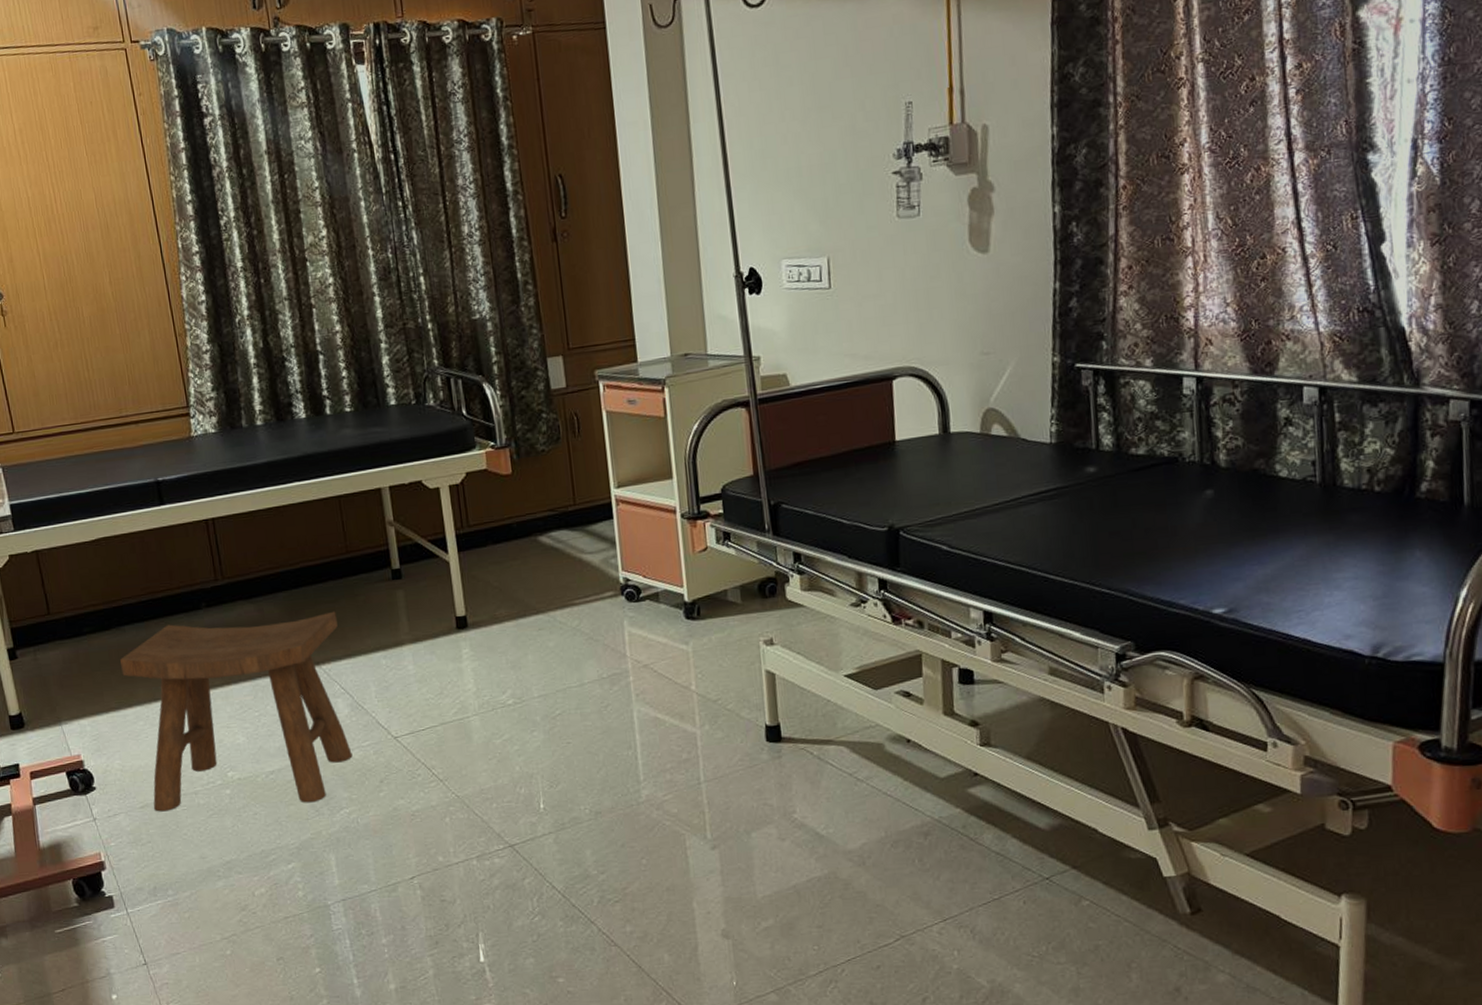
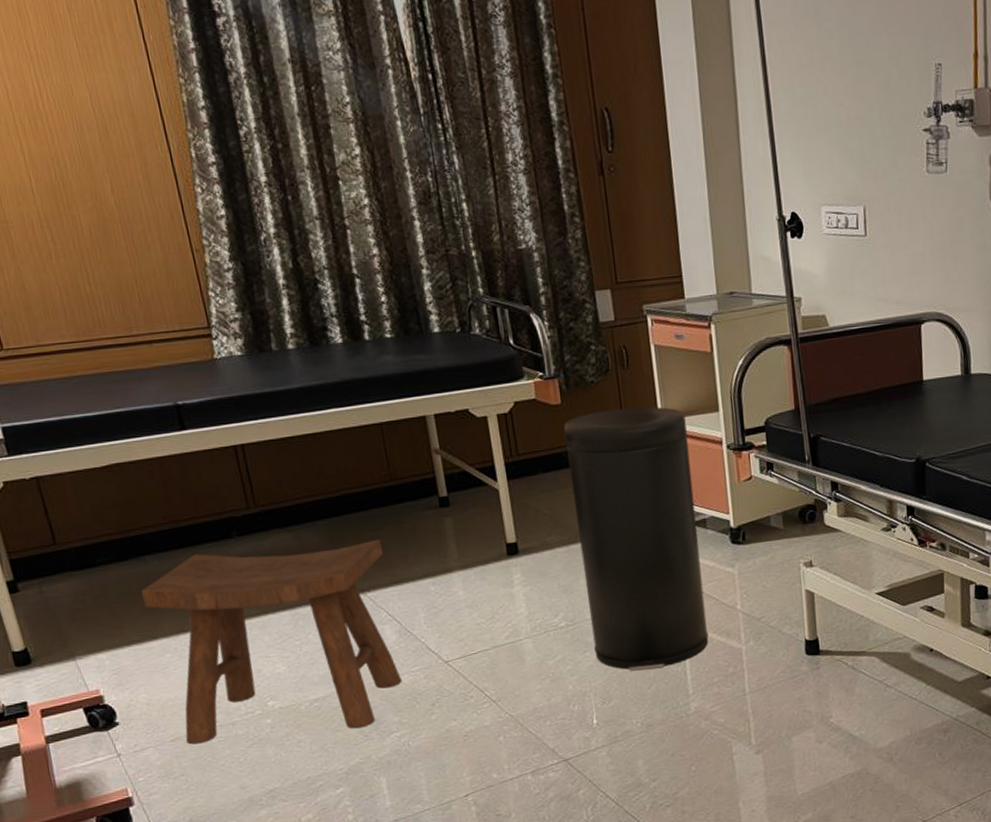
pedal bin: none [514,475,661,754] -> present [564,407,709,671]

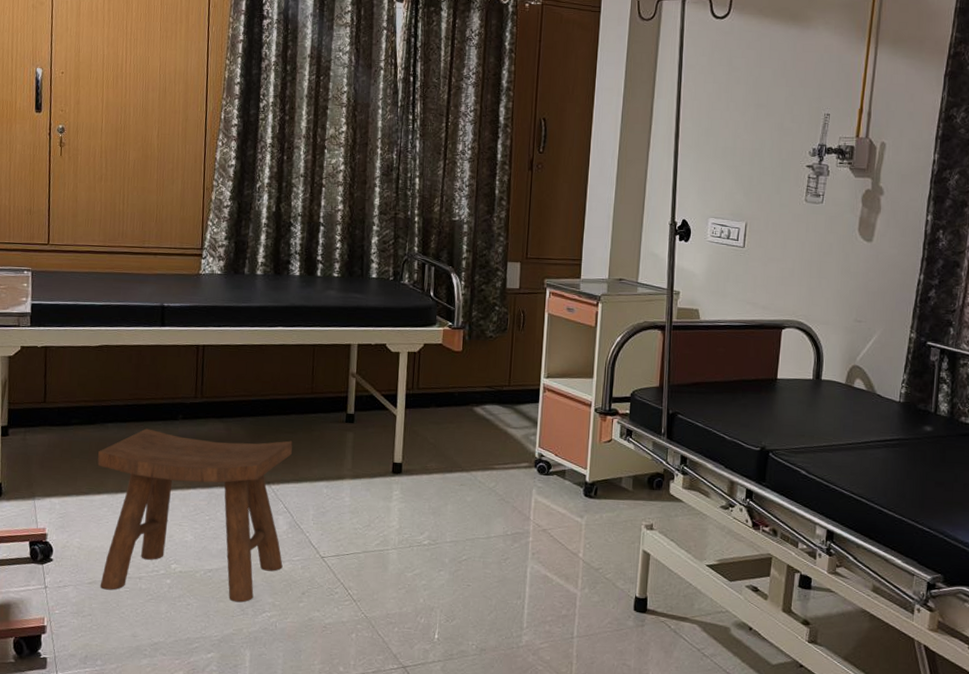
pedal bin: present [564,407,709,671] -> none [448,362,563,599]

